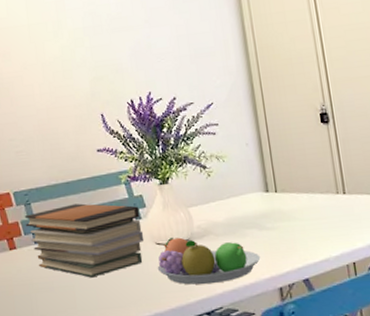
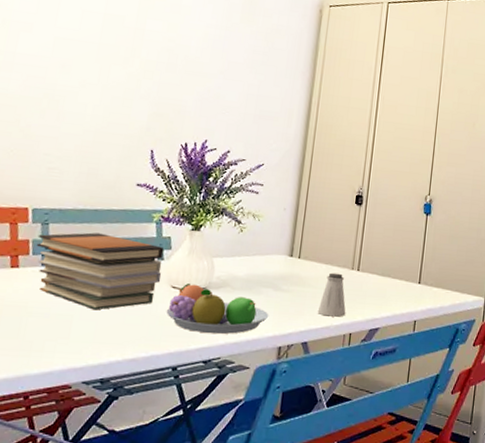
saltshaker: none [310,200,343,248] -> present [317,272,346,317]

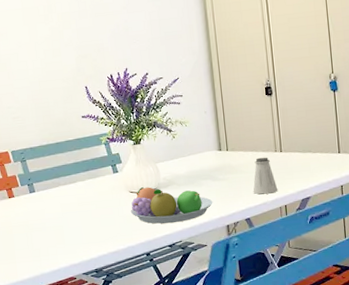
book stack: present [36,232,164,310] -> none [21,160,120,220]

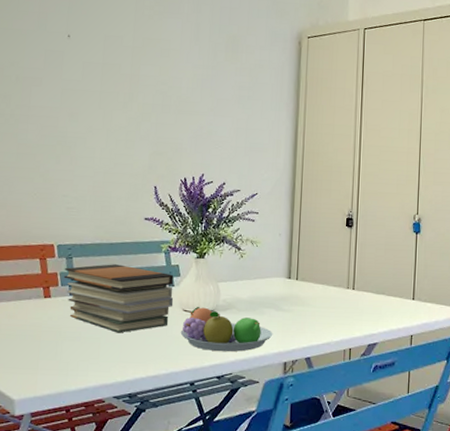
book stack: none [21,160,120,220] -> present [63,264,174,333]
saltshaker: present [253,157,278,195] -> none [317,292,345,334]

